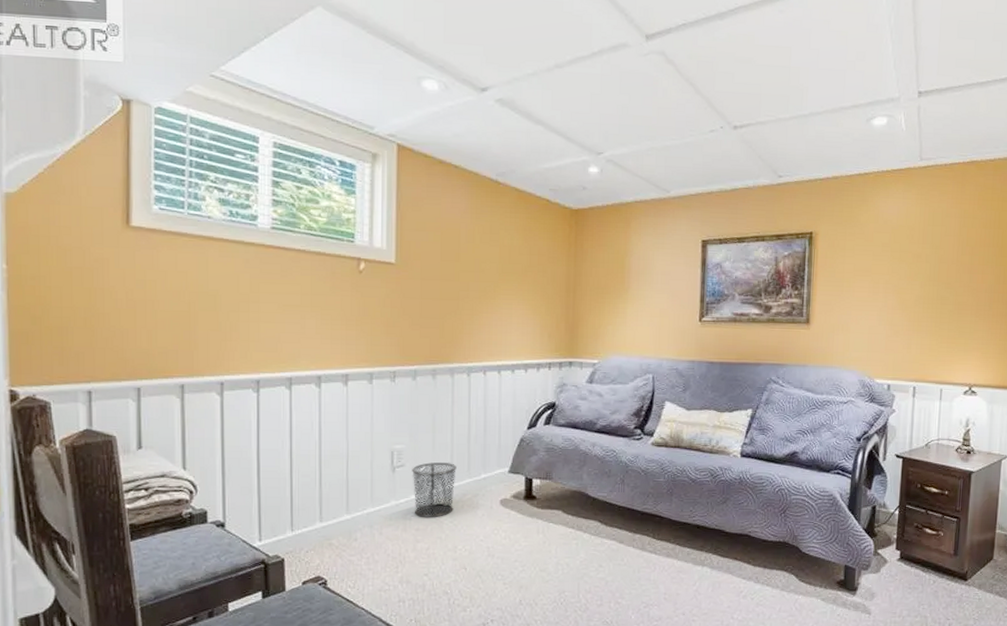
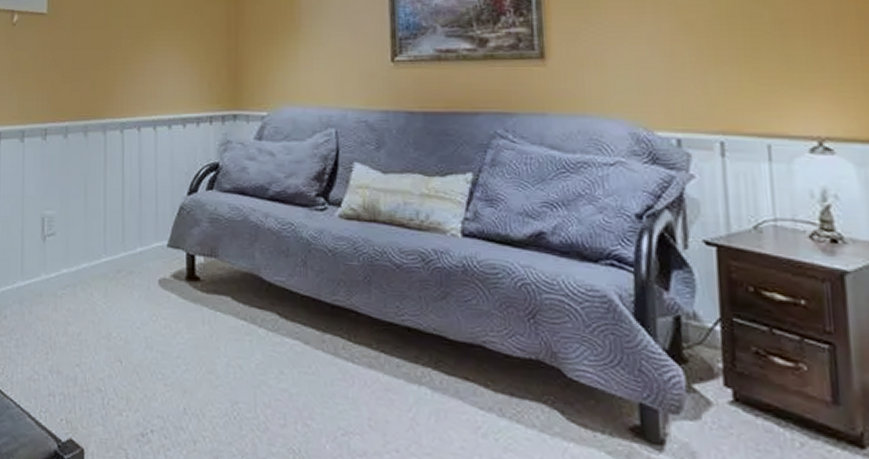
waste bin: present [412,462,457,517] -> none [63,231,110,297]

